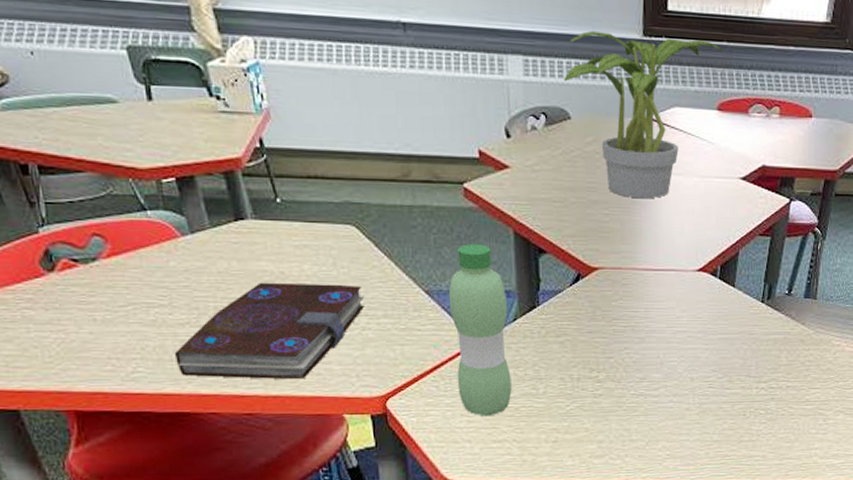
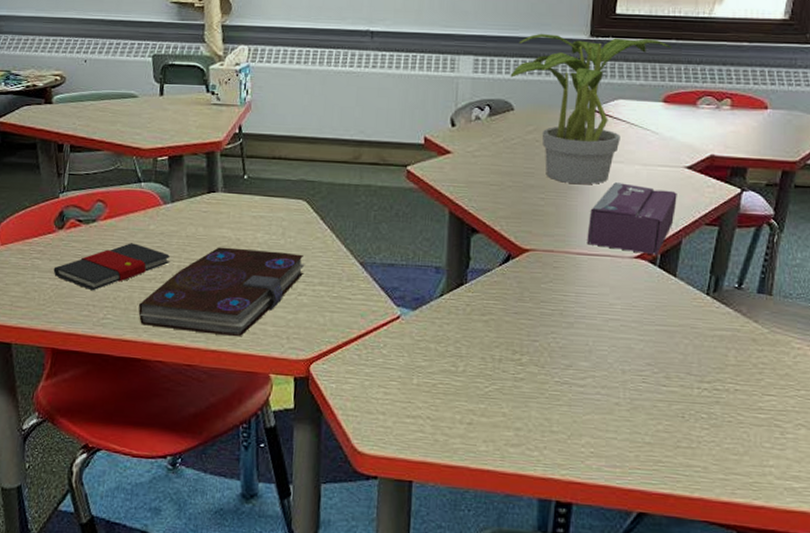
book: none [53,284,204,342] -> present [53,243,170,291]
water bottle: present [448,244,512,417] -> none [378,221,436,390]
tissue box: none [652,196,734,268] -> present [587,182,677,256]

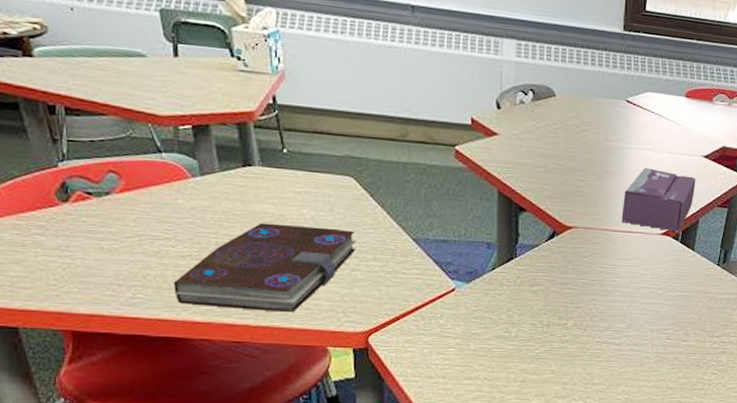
book: present [53,243,170,291] -> none [62,218,206,269]
potted plant: present [510,33,672,184] -> none [551,23,694,169]

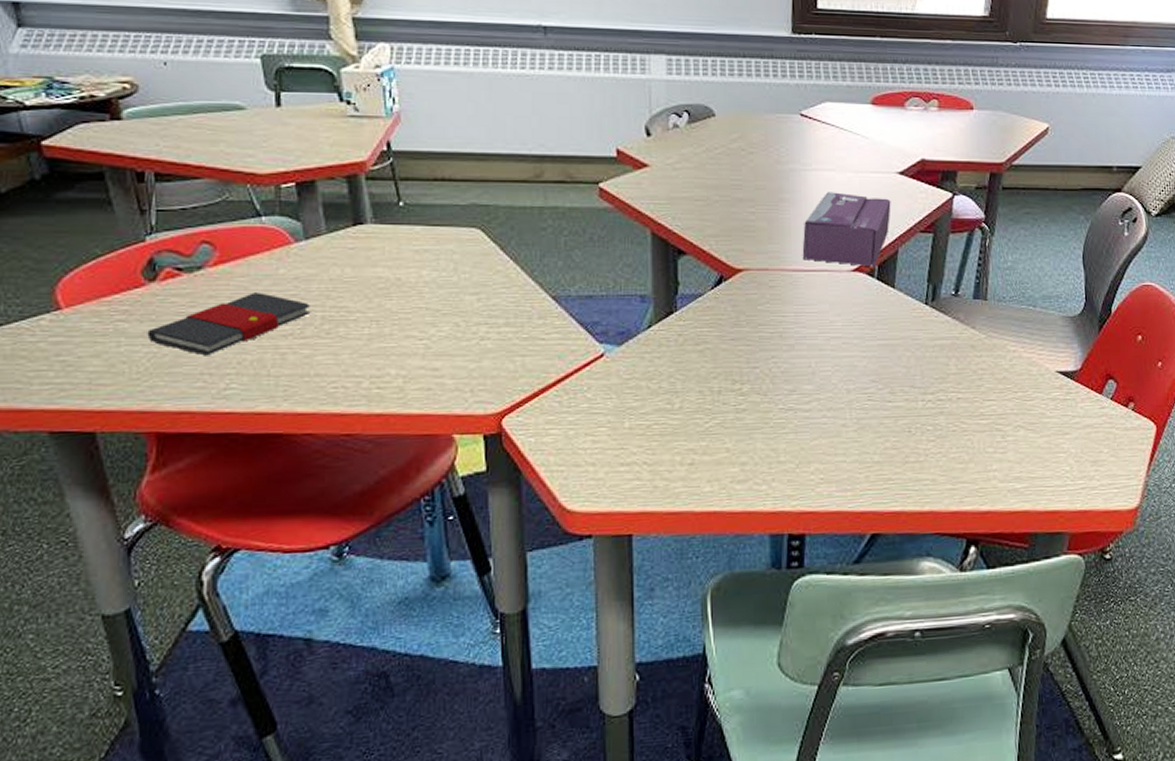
book: none [62,218,206,269] -> present [147,292,311,356]
book: present [173,223,357,312] -> none [272,289,486,395]

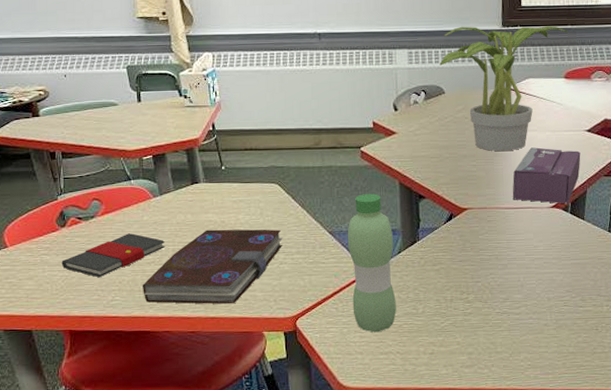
book: none [272,289,486,395] -> present [142,229,283,304]
water bottle: none [577,246,644,436] -> present [347,194,396,333]
potted plant: none [708,29,877,195] -> present [439,26,569,151]

